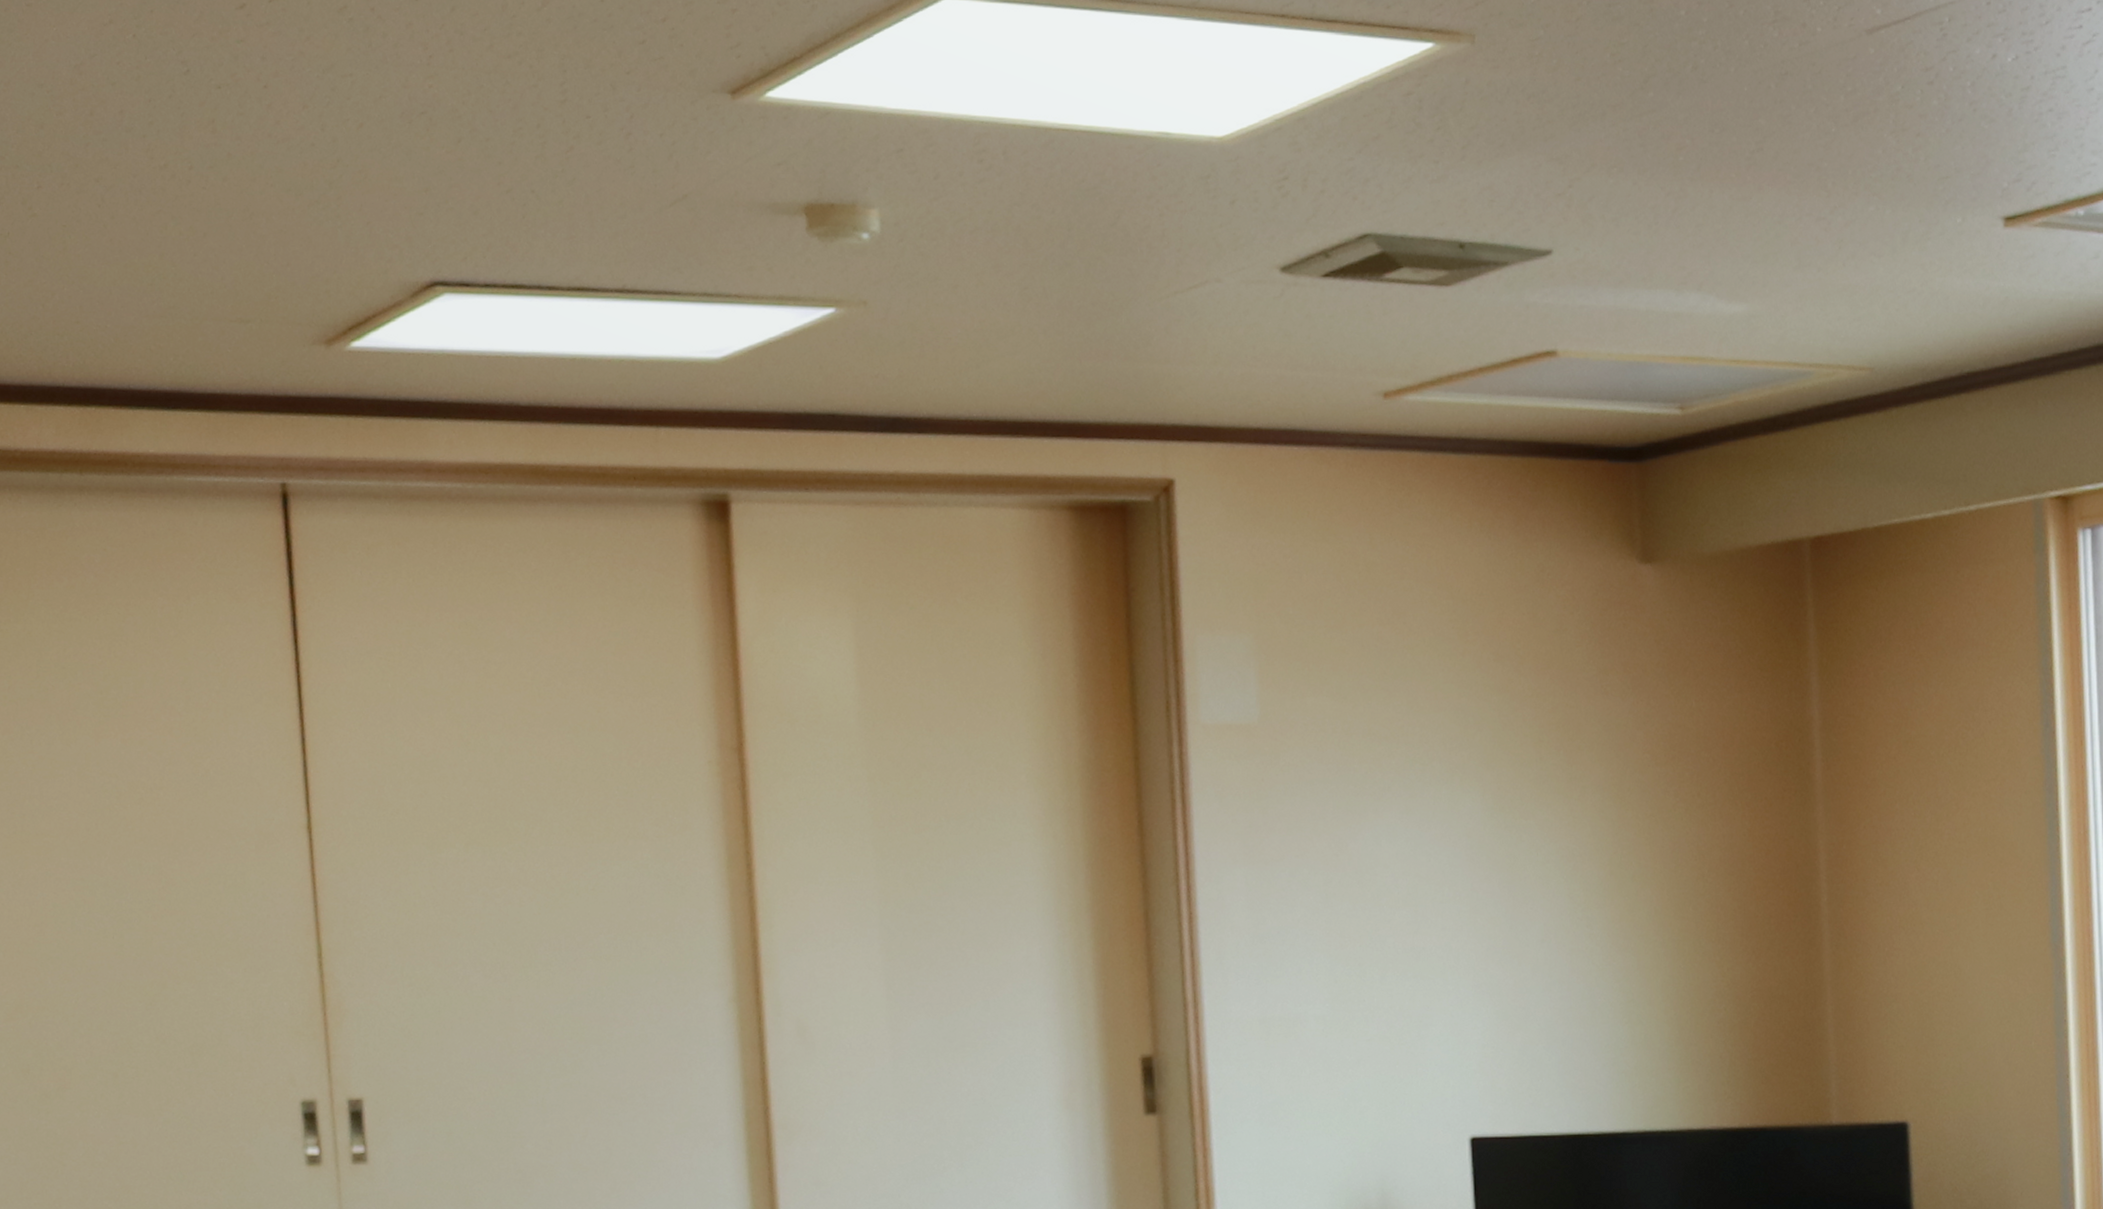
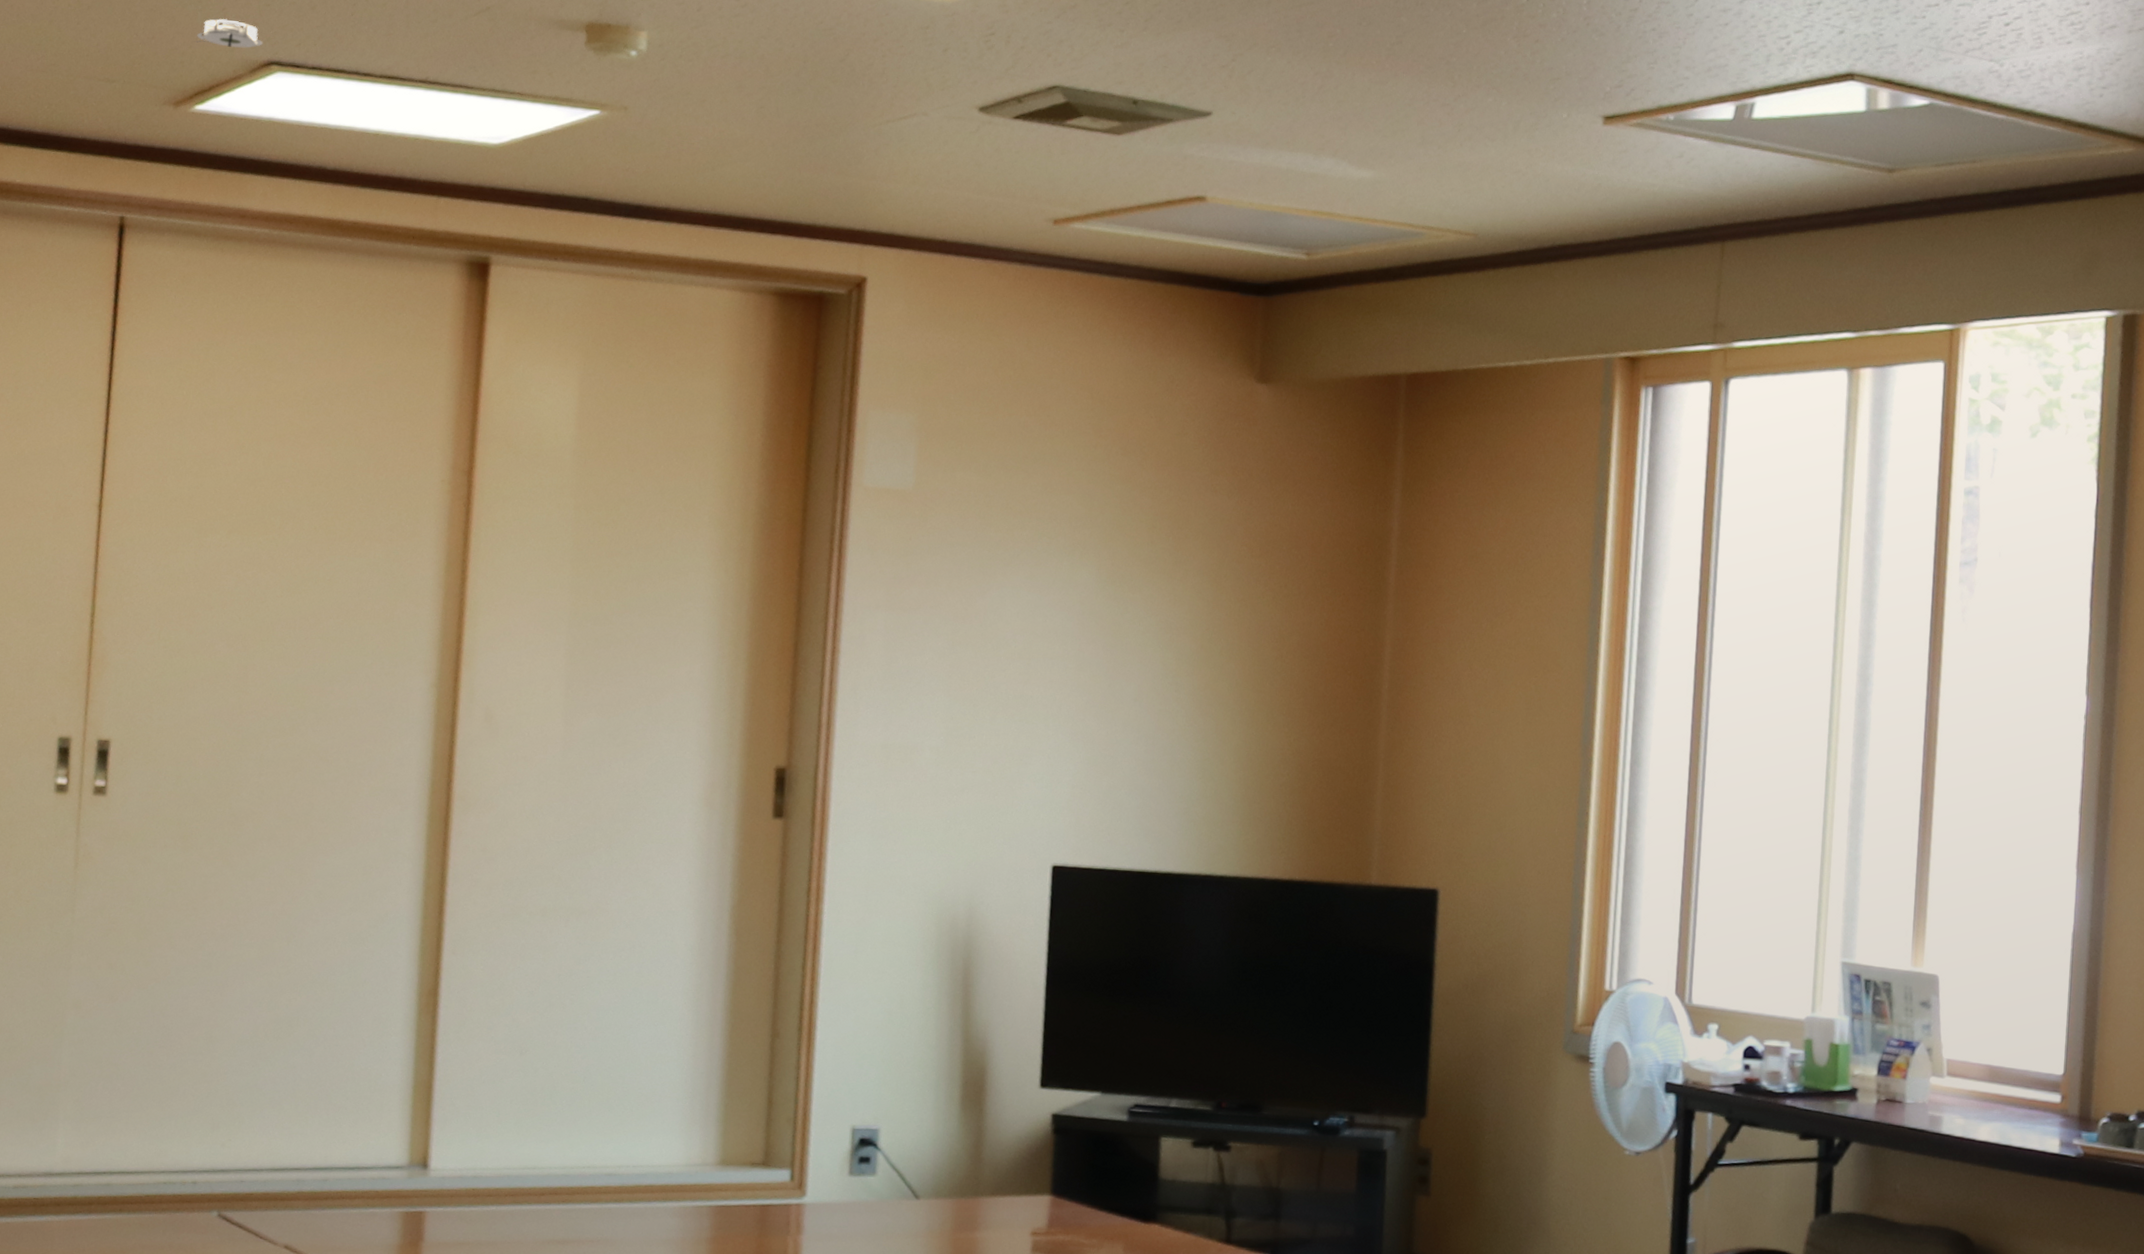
smoke detector: none [338,234,422,268] -> present [194,18,263,48]

